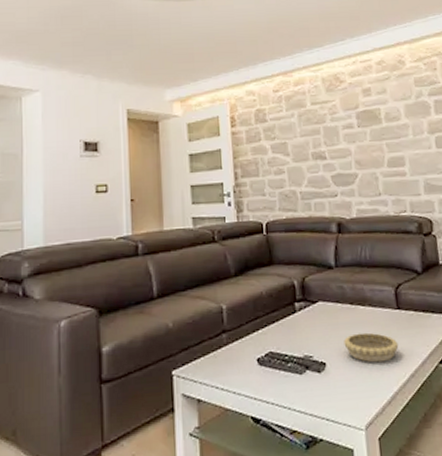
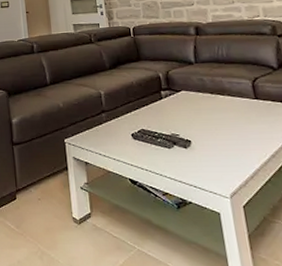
decorative bowl: present [343,332,399,363] -> none [206,117,259,143]

